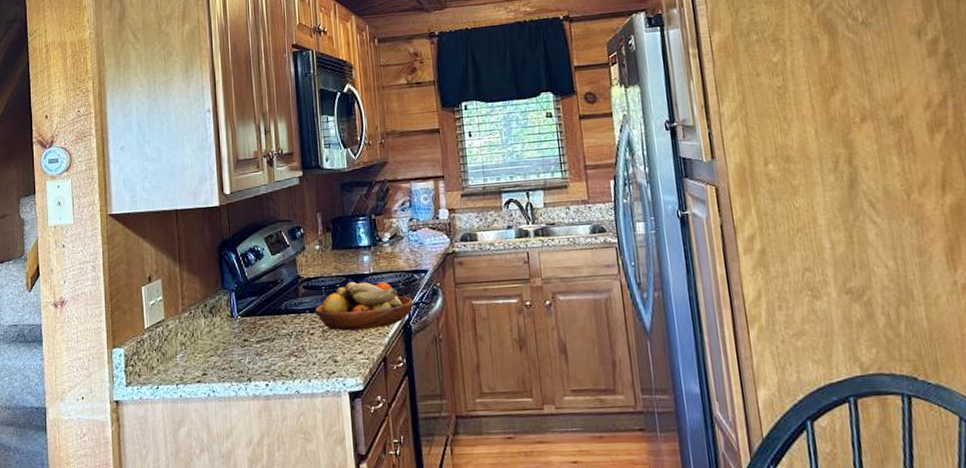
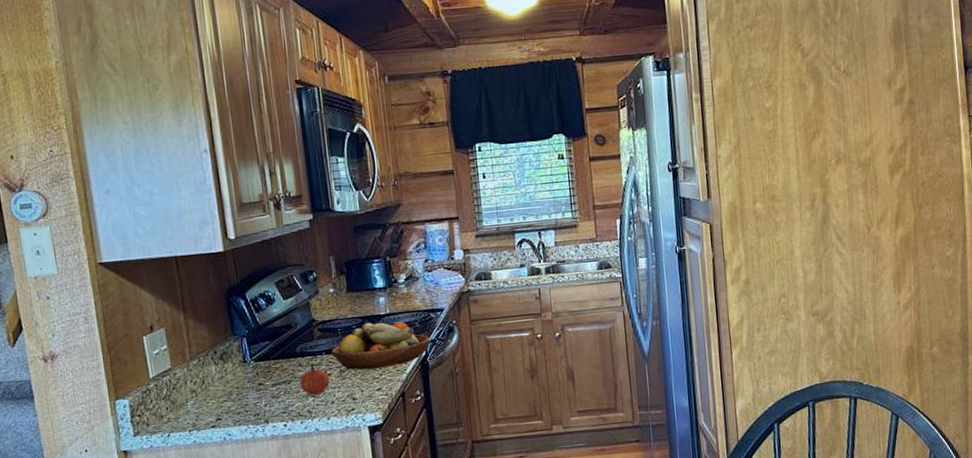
apple: none [283,321,312,354] -> present [299,363,330,395]

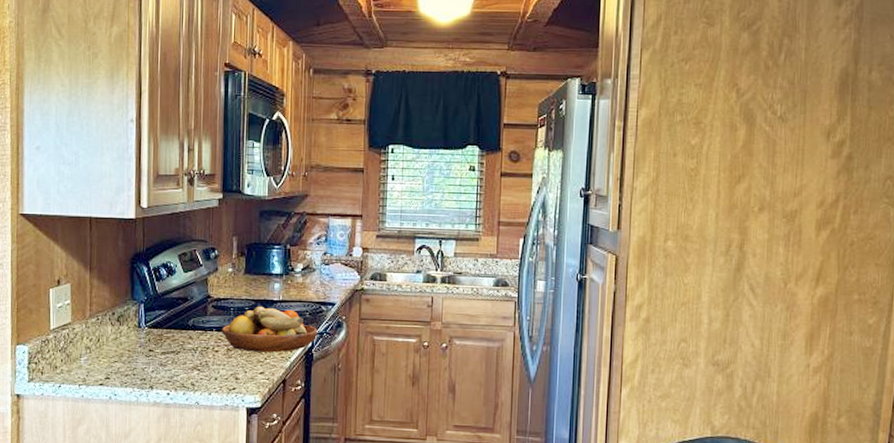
apple: present [299,363,330,395] -> none [188,337,216,369]

